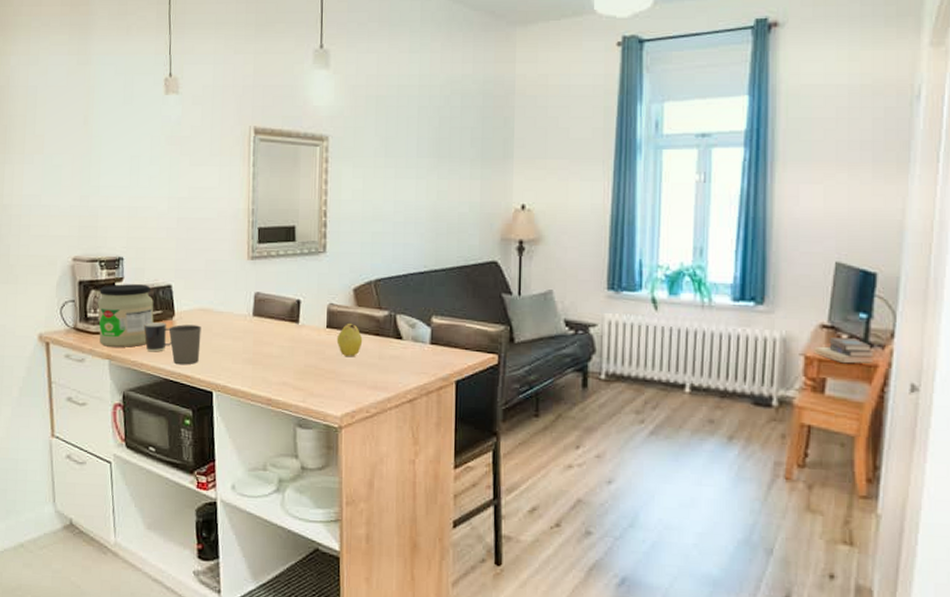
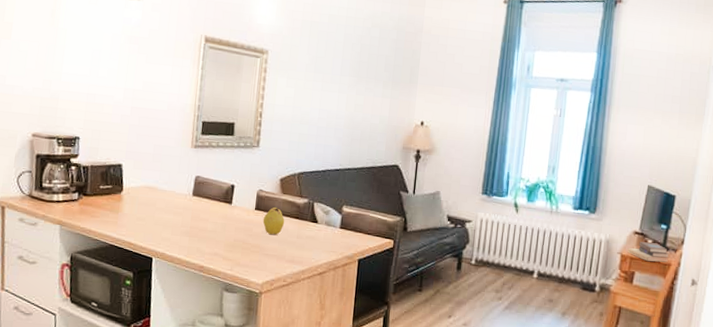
jar: present [98,284,154,347] -> none [52,160,105,215]
mug: present [143,322,172,352] -> none [94,195,119,221]
dixie cup: present [168,324,201,365] -> none [116,199,146,234]

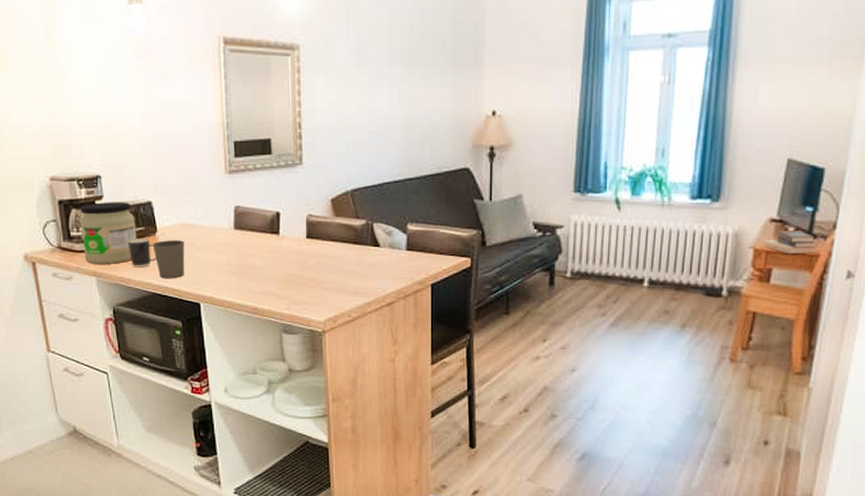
jar: none [52,160,105,215] -> present [80,202,137,264]
mug: none [94,195,119,221] -> present [127,239,156,268]
dixie cup: none [116,199,146,234] -> present [152,240,185,279]
fruit: present [263,206,285,235] -> none [316,232,342,266]

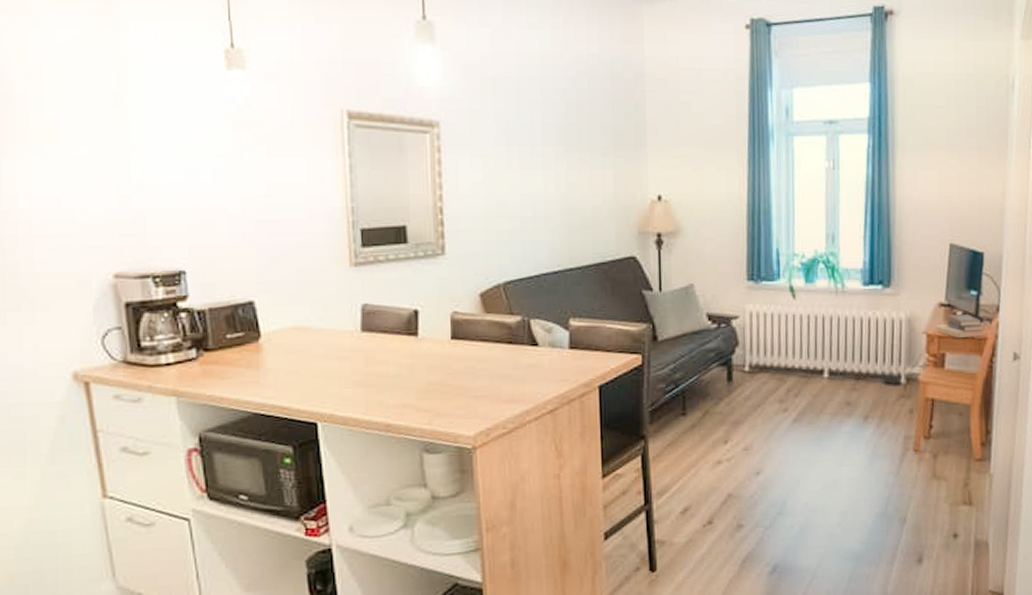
jar: present [80,202,137,264] -> none [155,302,234,381]
mug: present [127,239,156,268] -> none [220,347,260,383]
dixie cup: present [152,240,185,279] -> none [254,347,298,395]

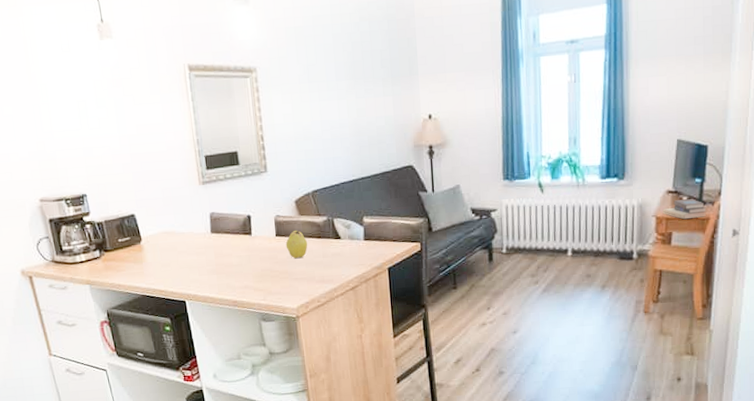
fruit: none [464,331,494,370] -> present [285,230,308,259]

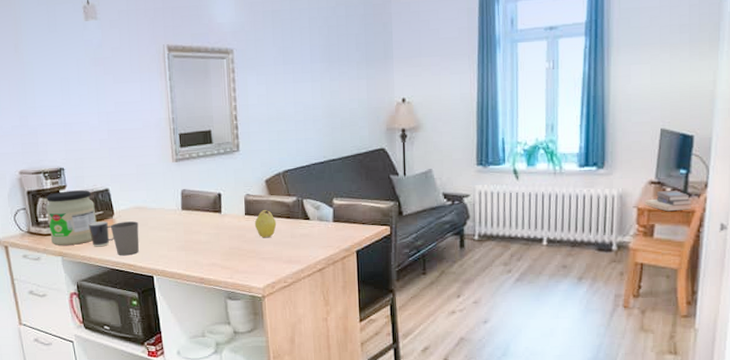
jar: none [70,216,124,274] -> present [46,190,97,245]
mug: none [115,247,143,274] -> present [88,221,114,247]
dixie cup: none [138,246,169,282] -> present [110,221,139,256]

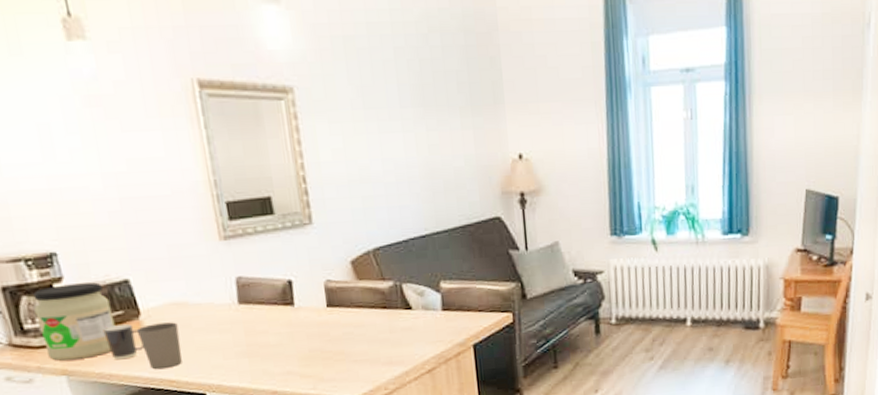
fruit: present [254,209,277,238] -> none [340,298,370,336]
books: present [644,190,692,212] -> none [791,258,838,282]

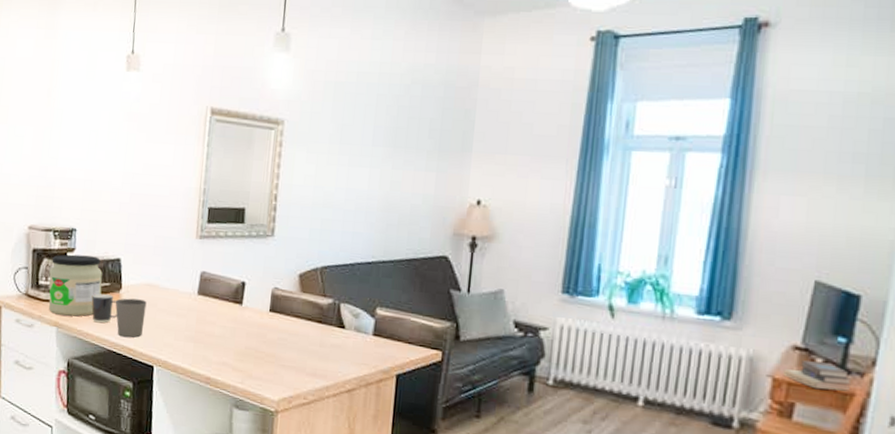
books: none [791,258,838,282] -> present [783,360,852,392]

